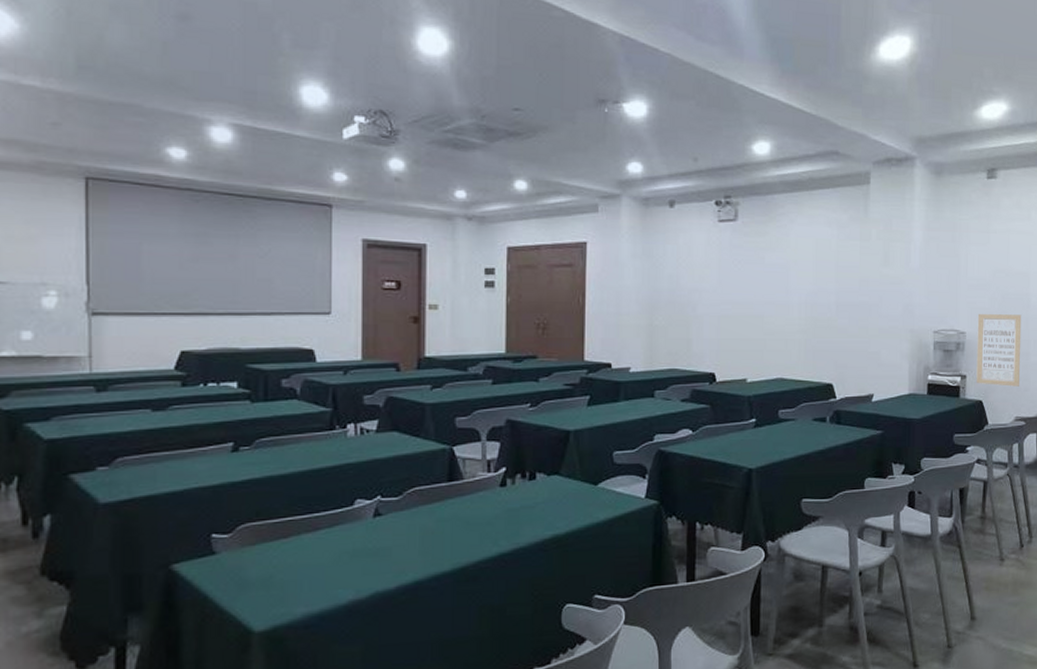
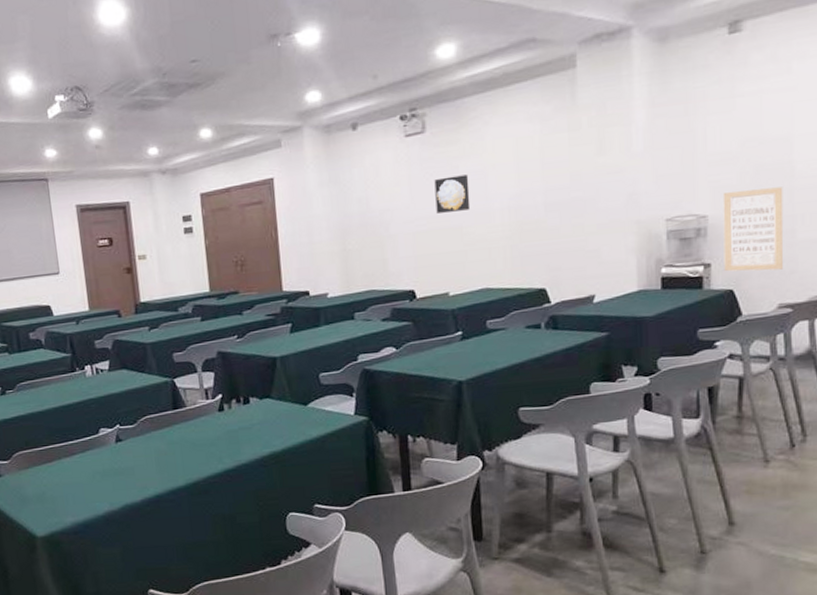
wall art: none [741,266,773,300] -> present [434,174,471,213]

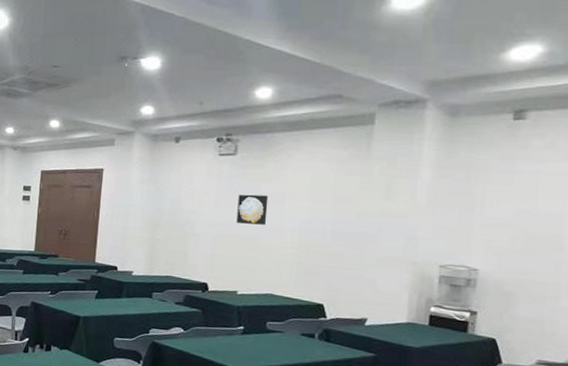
wall art: present [722,187,784,272] -> none [489,253,551,330]

